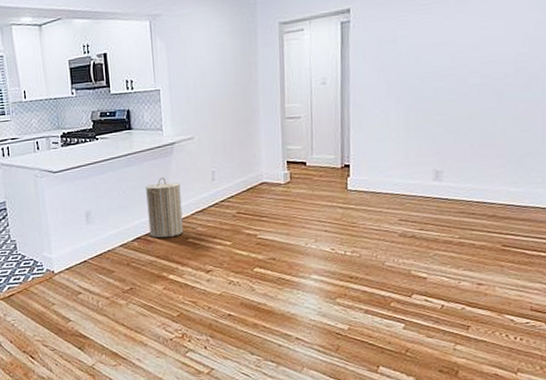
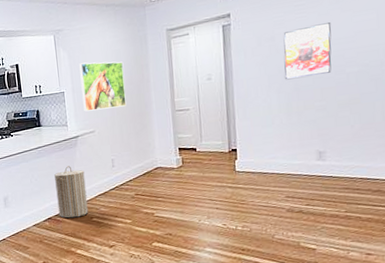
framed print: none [178,56,231,114] -> present [79,61,127,112]
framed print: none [404,26,457,89] -> present [283,22,332,80]

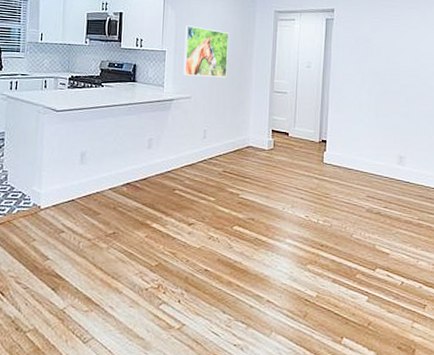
laundry hamper: present [54,166,89,218] -> none [139,129,174,187]
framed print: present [283,22,332,80] -> none [376,36,420,83]

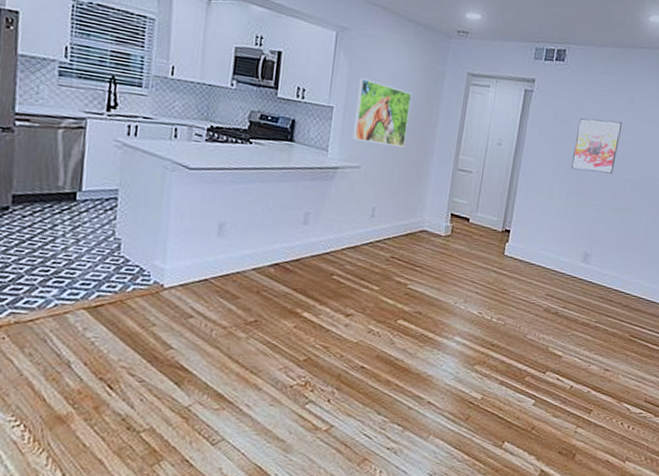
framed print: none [376,36,420,83] -> present [571,118,623,174]

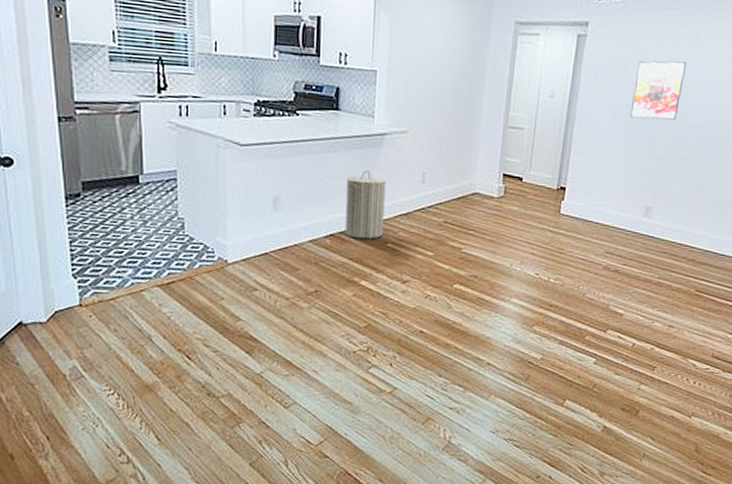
laundry hamper: none [290,201,336,271] -> present [345,170,386,239]
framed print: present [352,78,413,147] -> none [398,37,458,108]

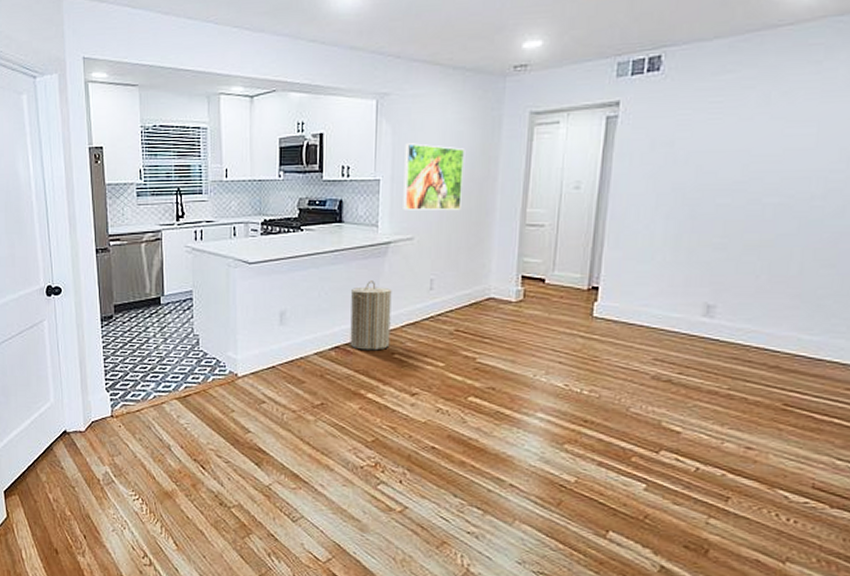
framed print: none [398,37,458,108] -> present [403,143,466,210]
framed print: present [629,60,687,120] -> none [678,131,754,203]

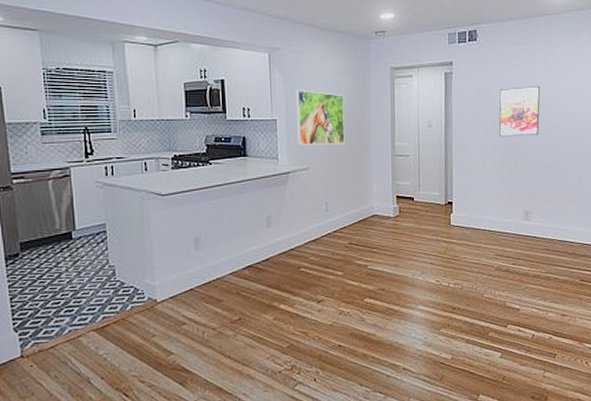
laundry hamper: present [350,280,392,351] -> none [259,205,296,267]
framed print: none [678,131,754,203] -> present [498,86,541,137]

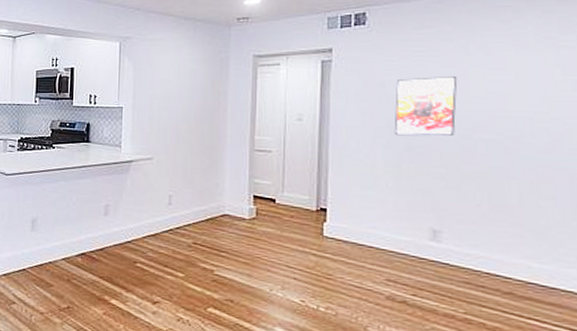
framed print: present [296,90,345,145] -> none [143,78,198,135]

